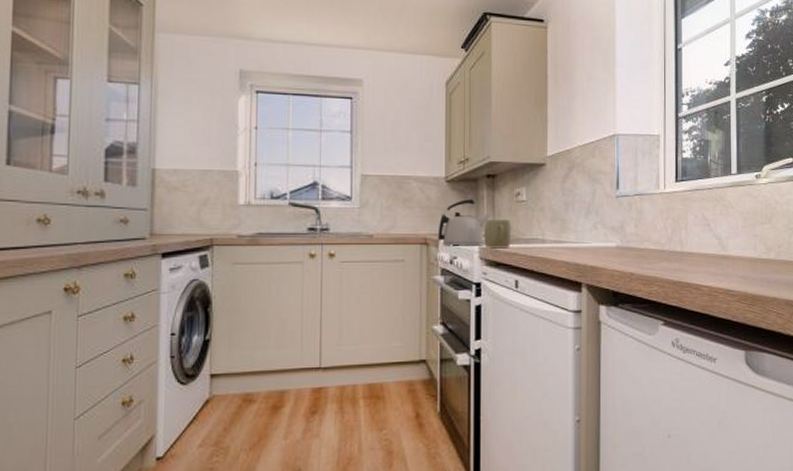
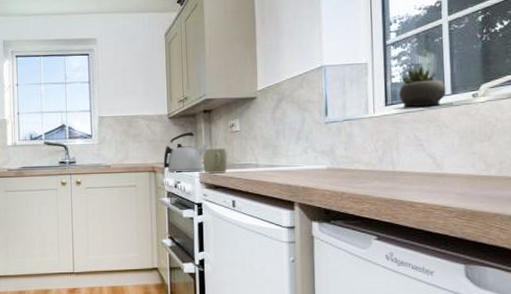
succulent plant: none [683,141,738,187] -> present [393,65,453,110]

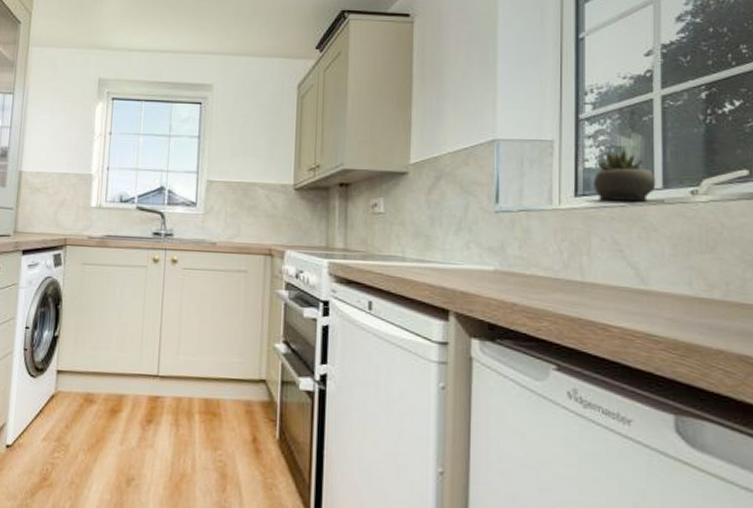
kettle: present [163,132,209,174] -> none [283,209,343,262]
mug: present [202,148,228,174] -> none [333,232,366,265]

